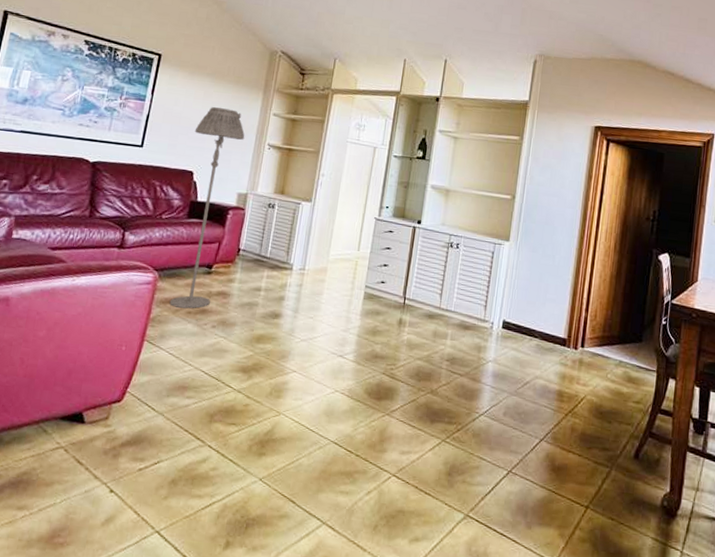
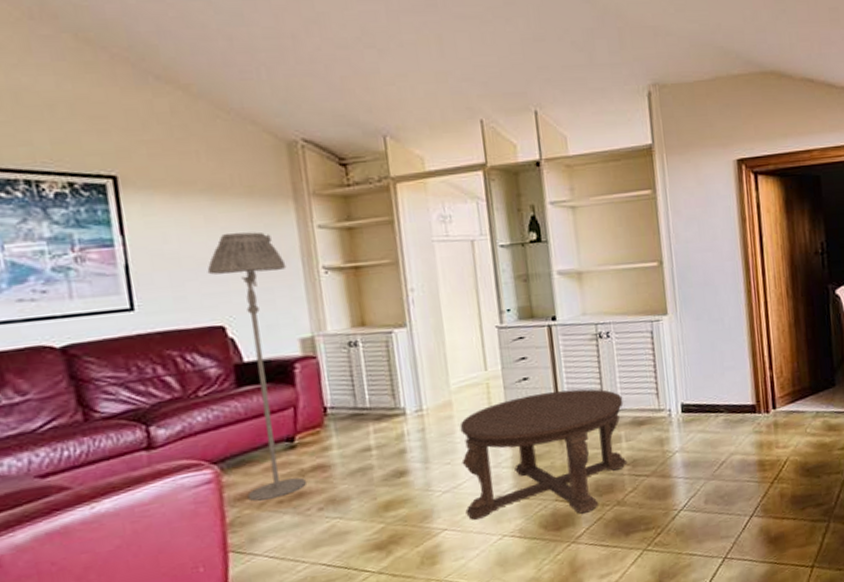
coffee table: none [313,279,457,393] -> present [459,388,628,520]

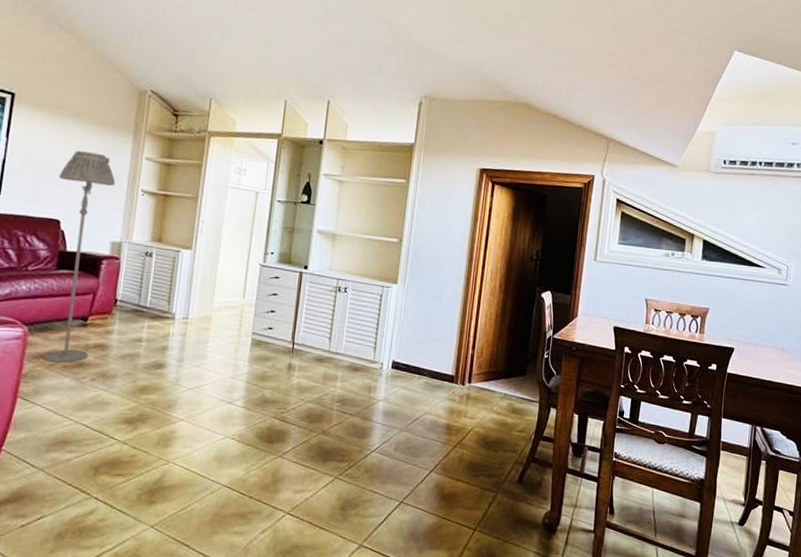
coffee table: present [459,388,628,520] -> none [201,325,346,434]

